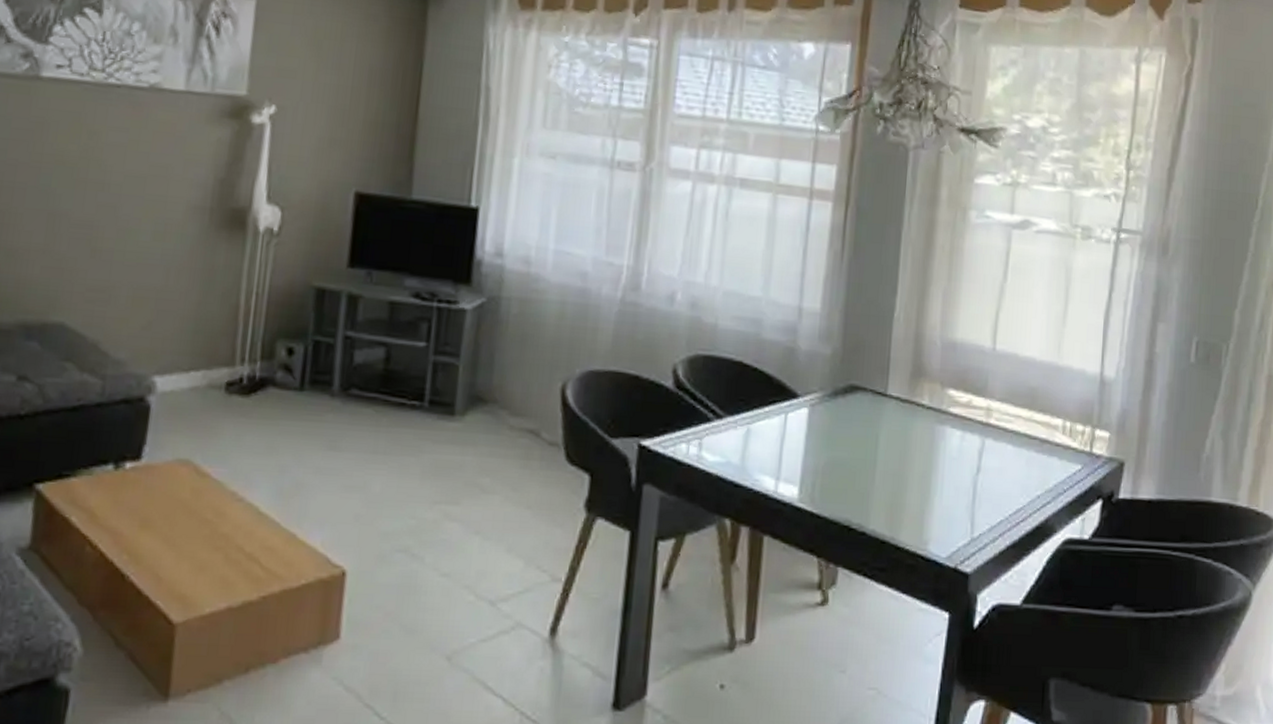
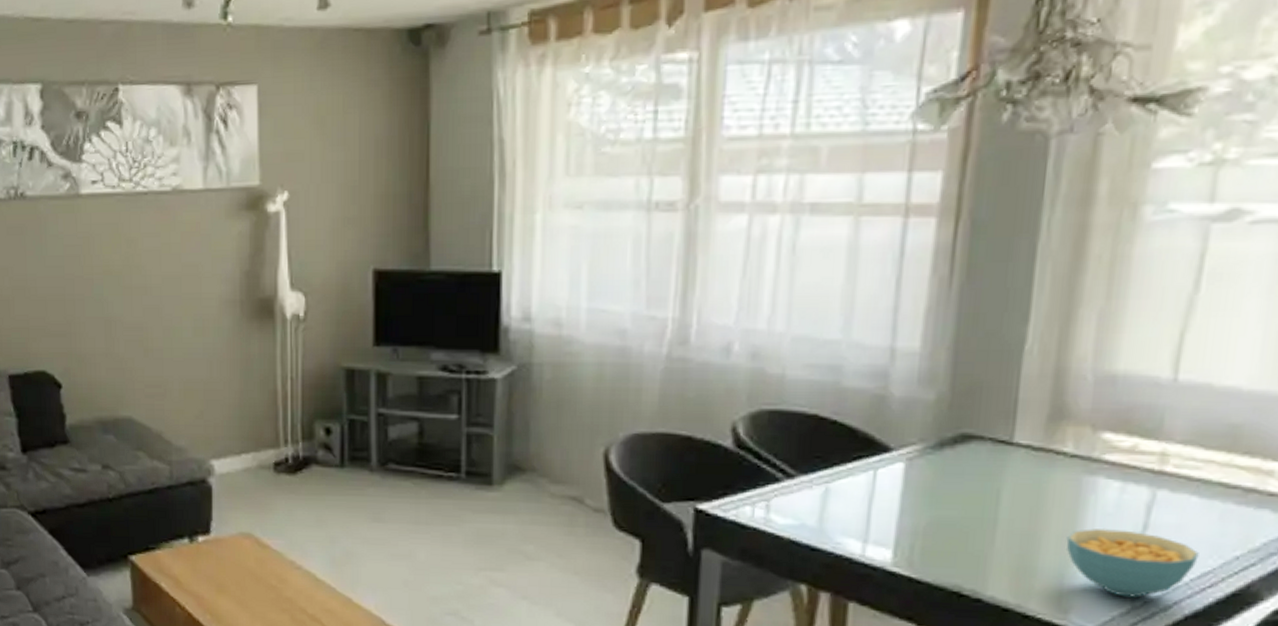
cereal bowl: none [925,470,1014,531] -> present [1066,528,1199,598]

